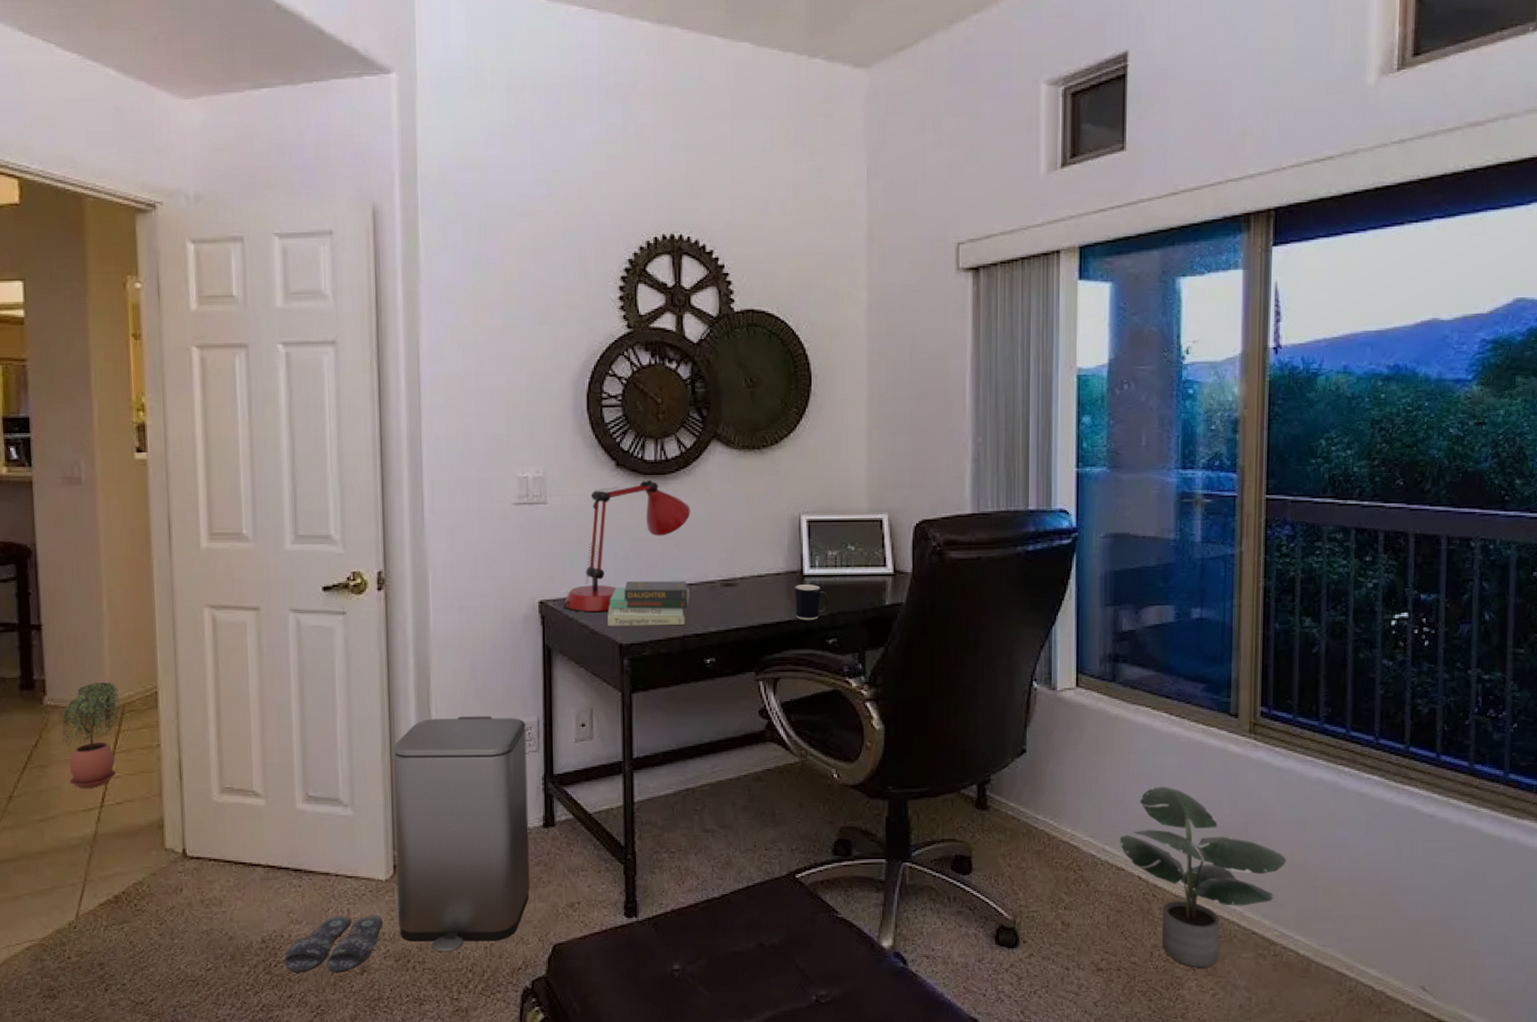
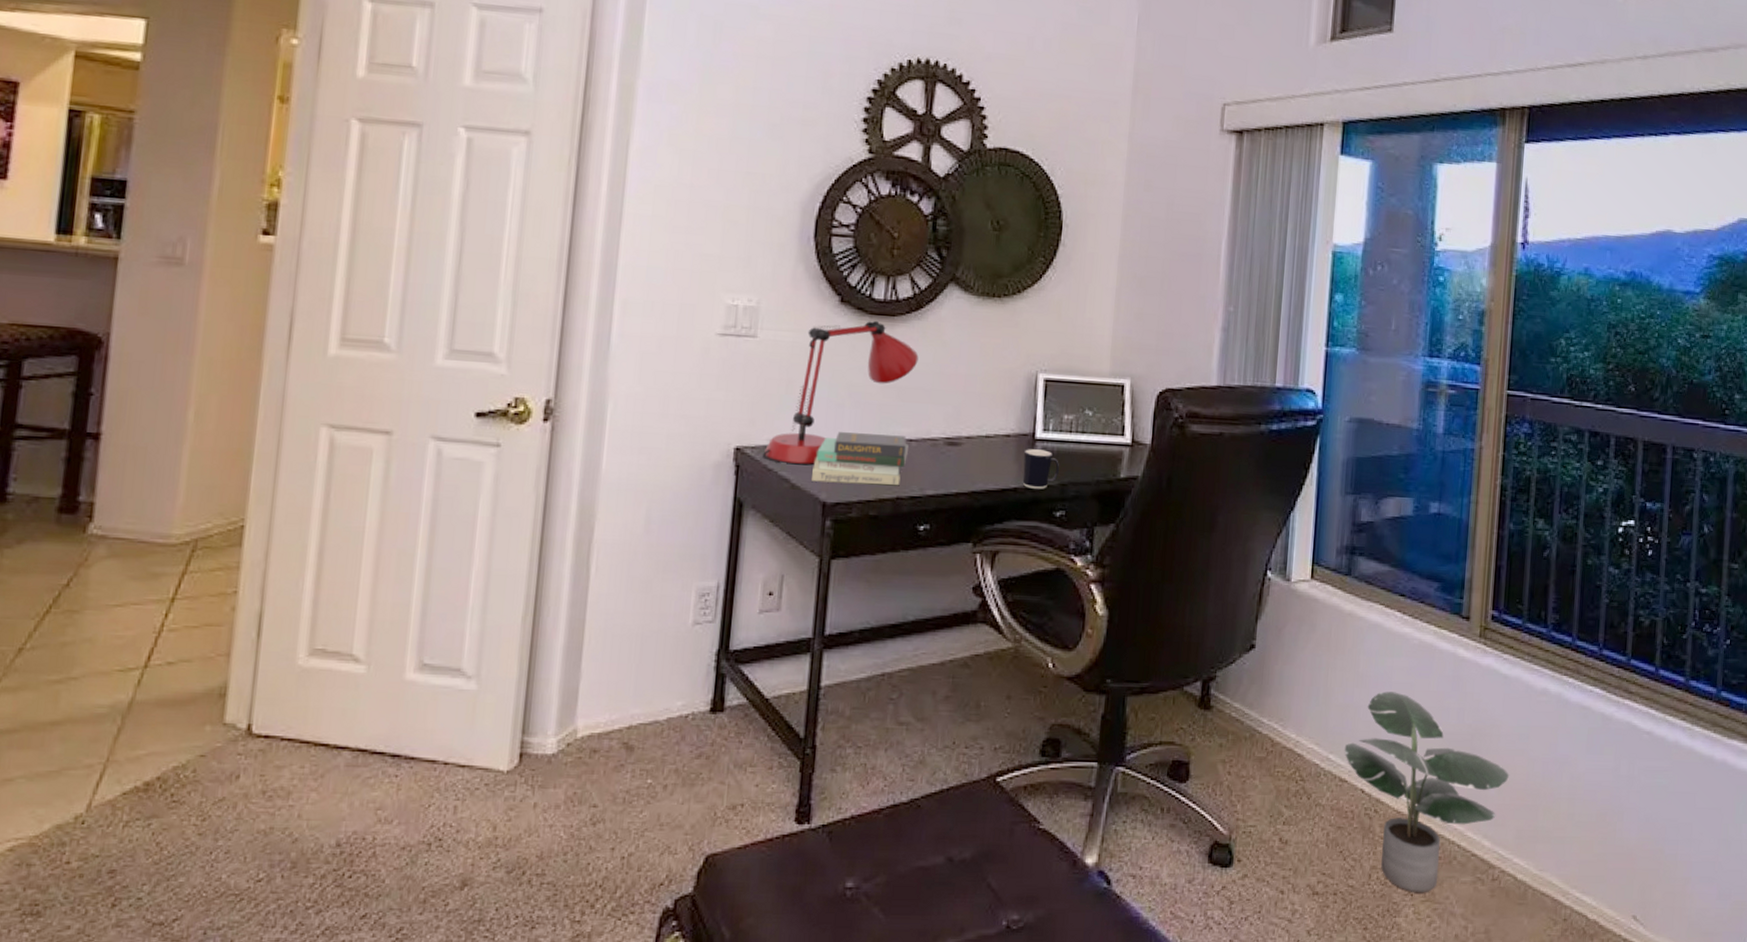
potted plant: present [62,682,121,788] -> none [104,509,192,642]
slippers: present [284,916,382,973] -> none [363,814,496,886]
pedal bin: present [392,716,530,953] -> none [517,576,703,863]

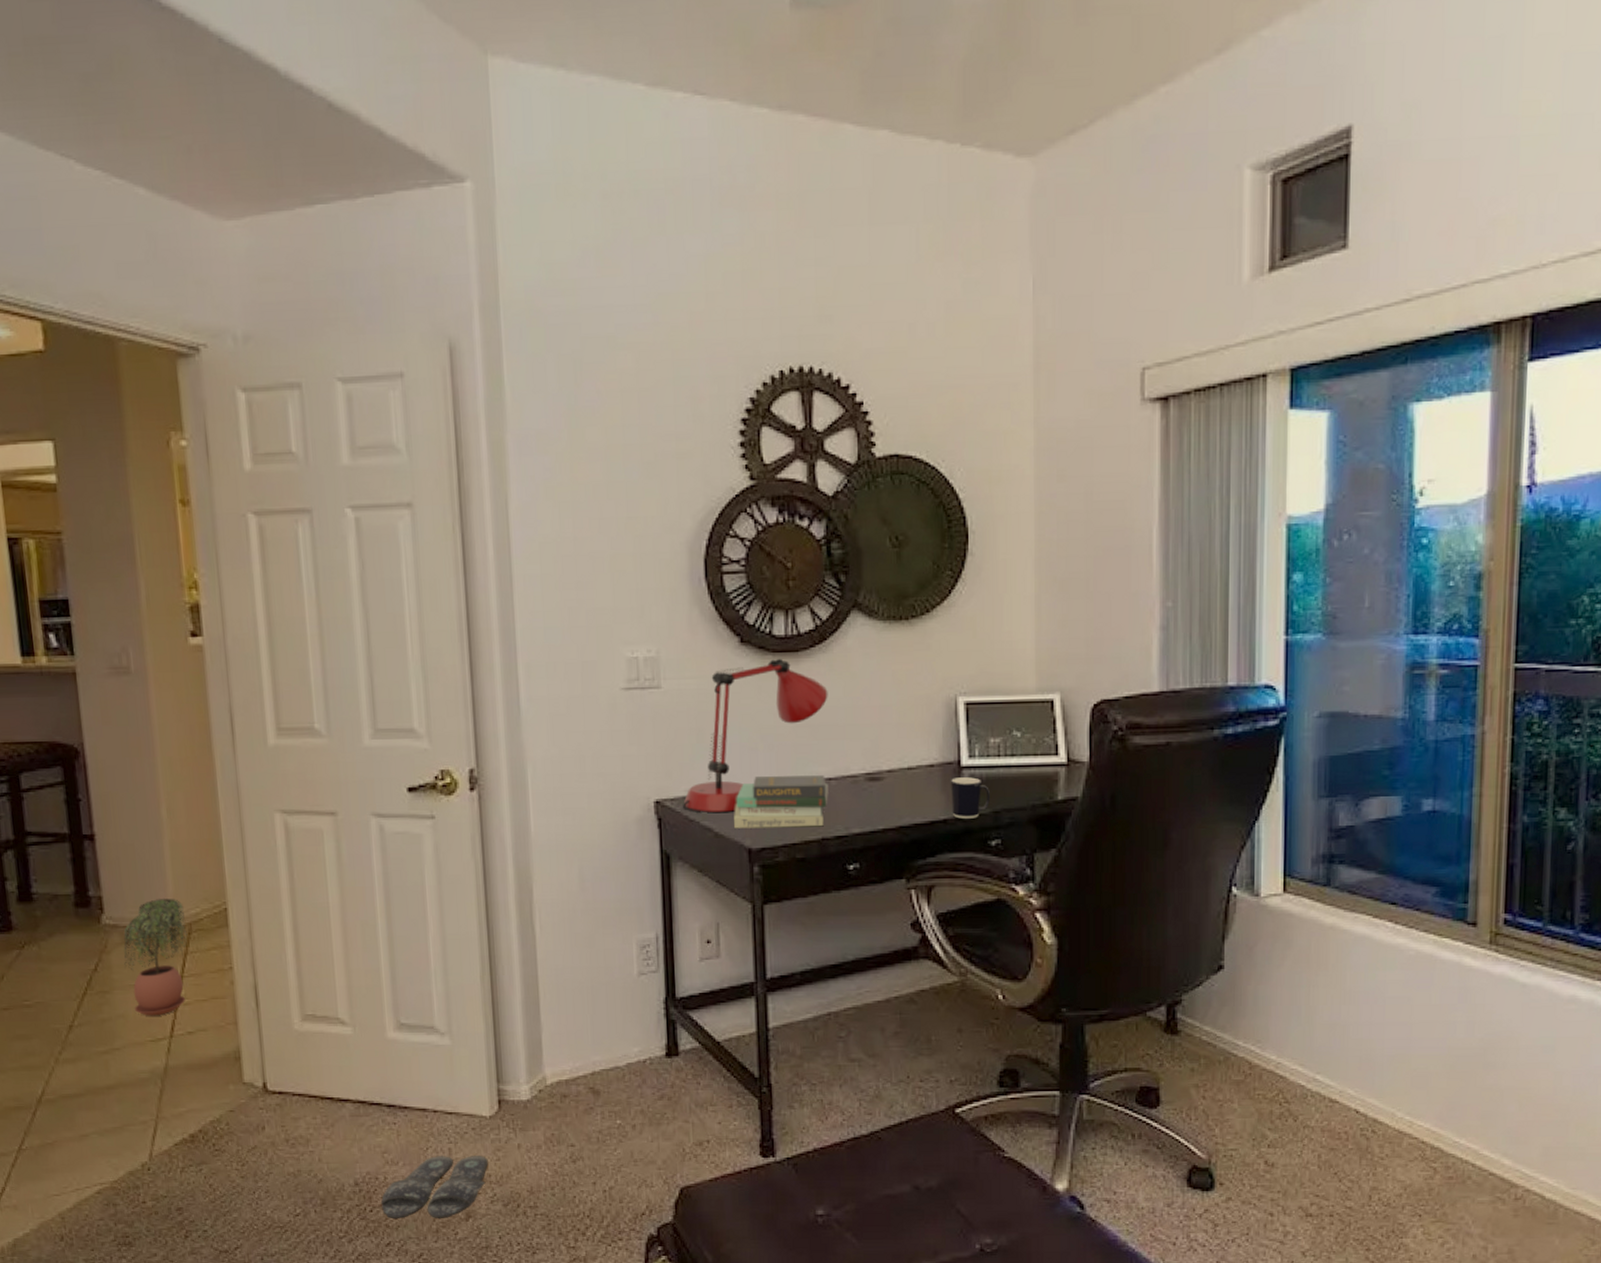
potted plant: none [104,509,192,642] -> present [123,898,187,1016]
slippers: none [363,814,496,886] -> present [380,1156,487,1218]
potted plant: present [1344,691,1510,893] -> none [1333,1007,1533,1214]

